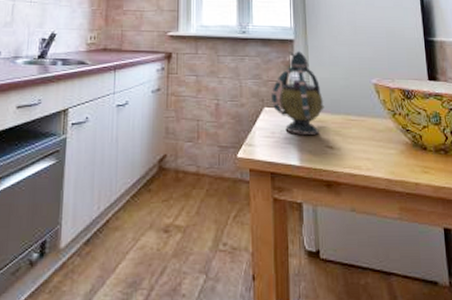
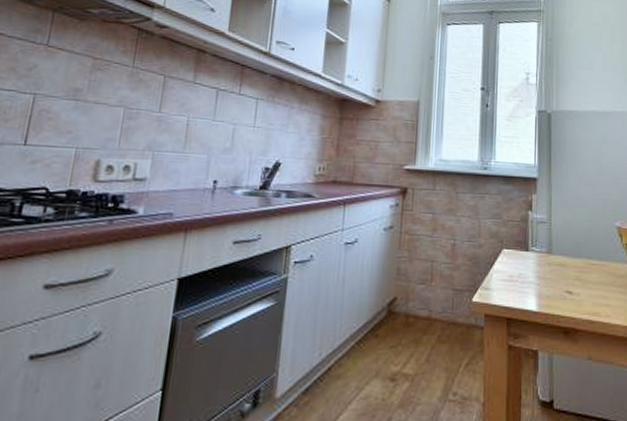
teapot: present [272,50,324,135] -> none [511,189,566,279]

